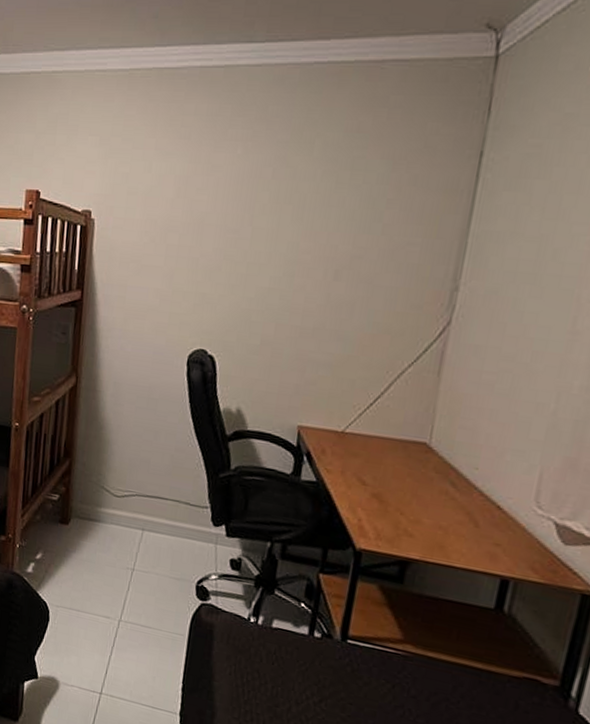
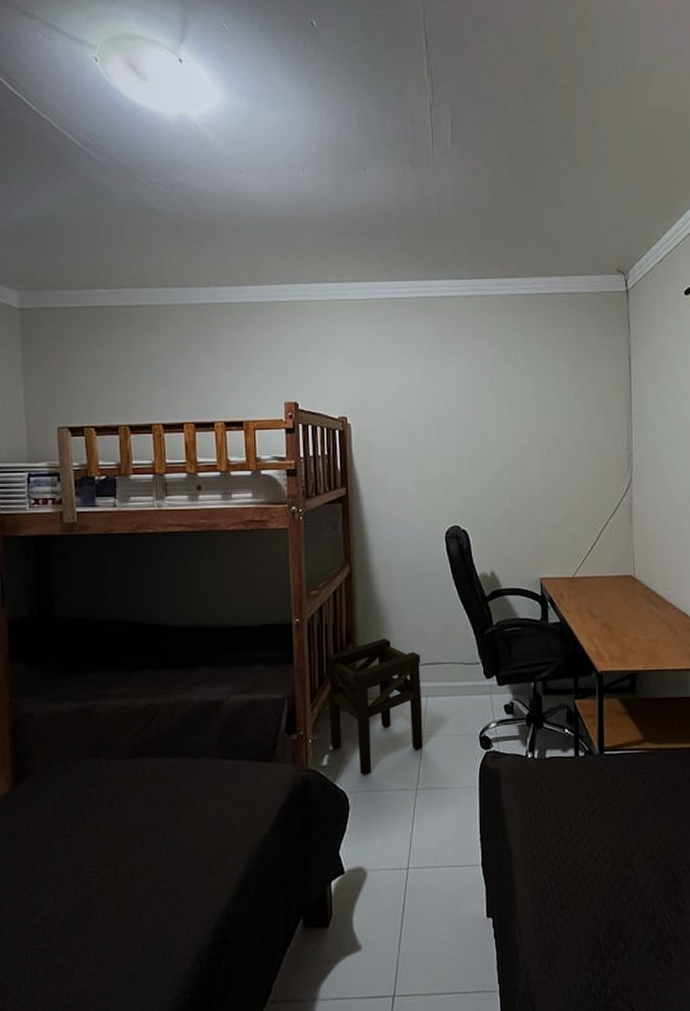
stool: none [37,459,142,594] -> present [326,638,423,776]

